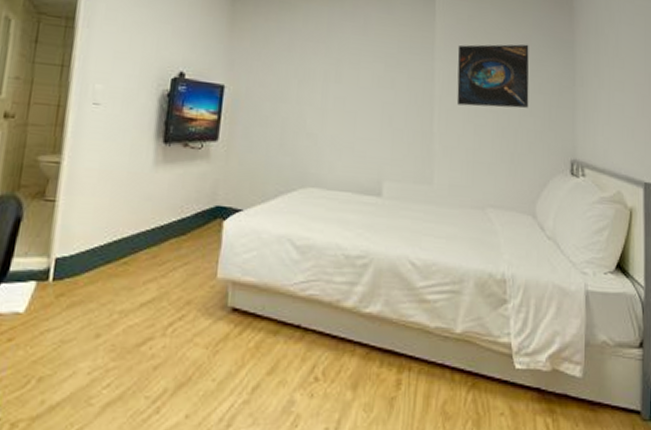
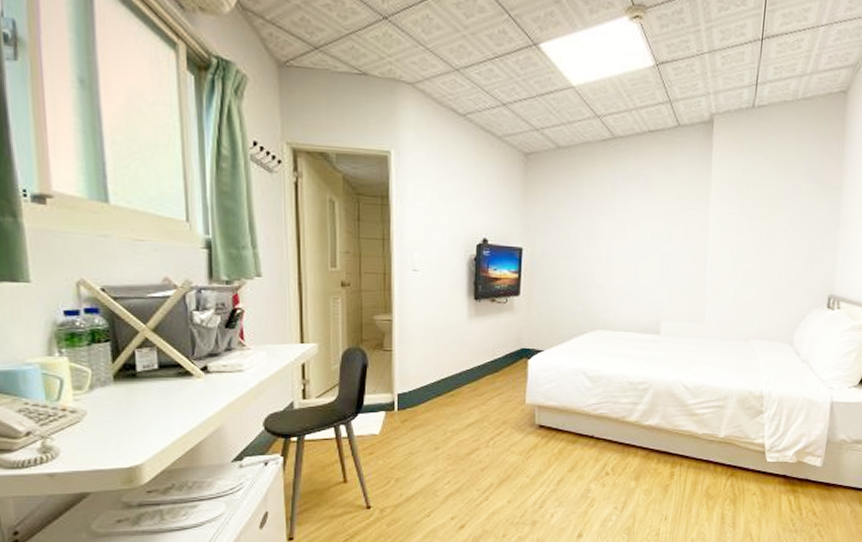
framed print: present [456,44,529,109] -> none [728,193,798,253]

